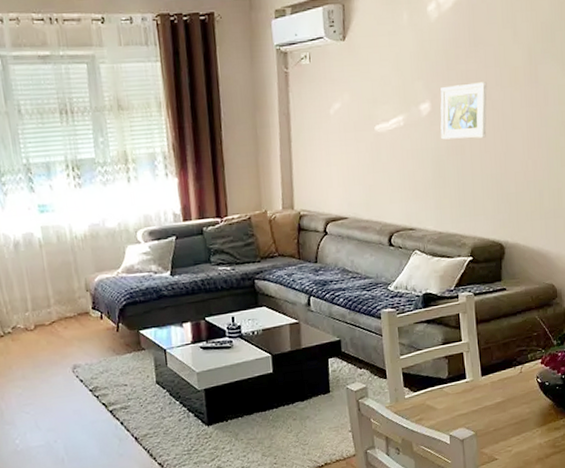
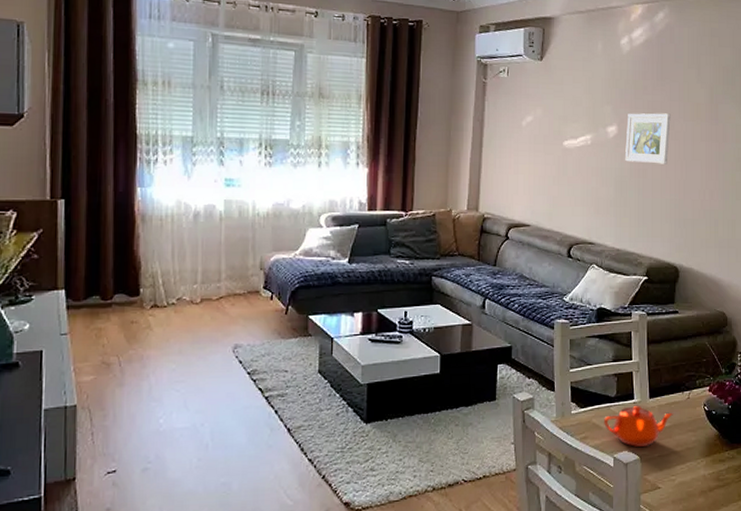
teapot: none [438,383,507,424] -> present [604,405,674,447]

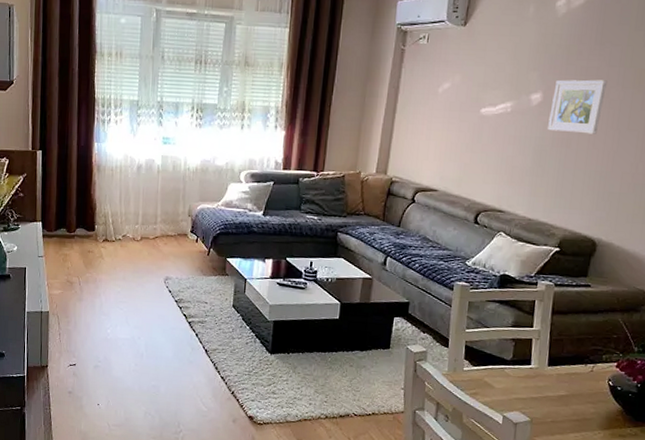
teapot: present [604,405,674,447] -> none [496,370,573,411]

